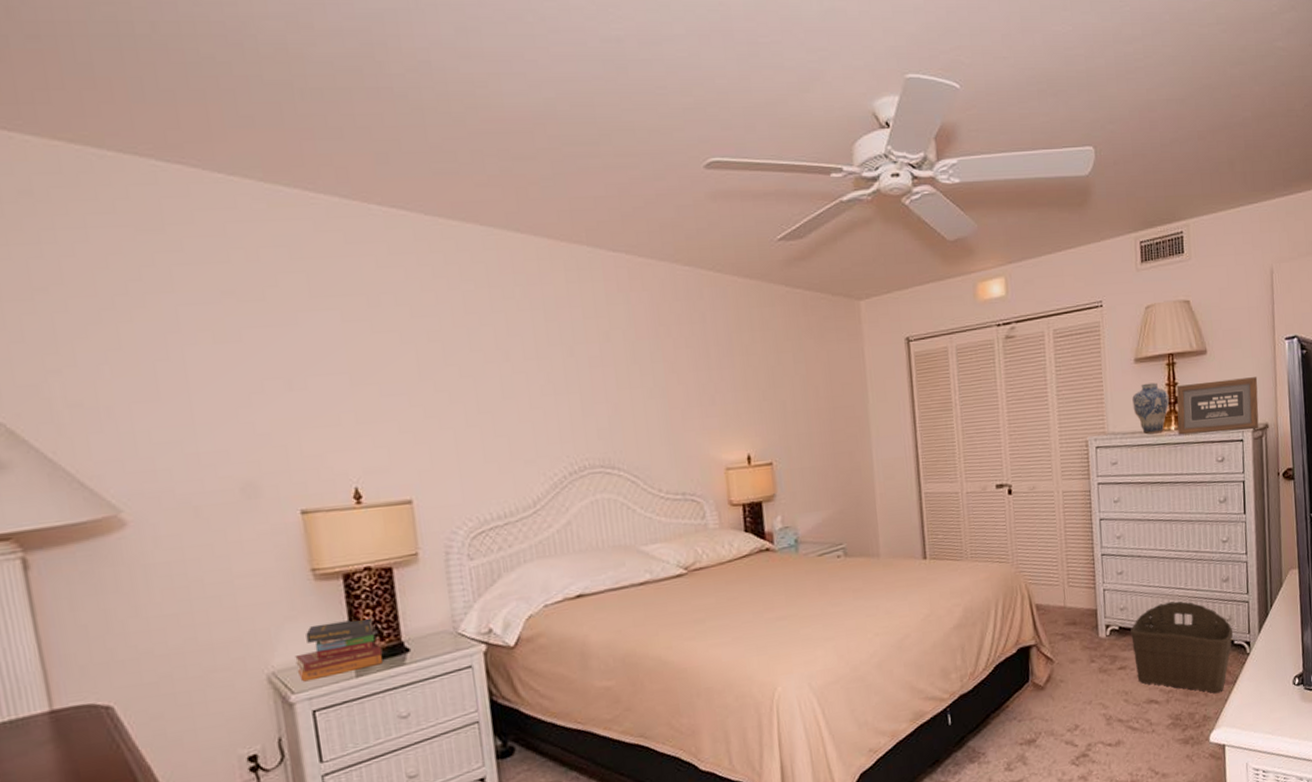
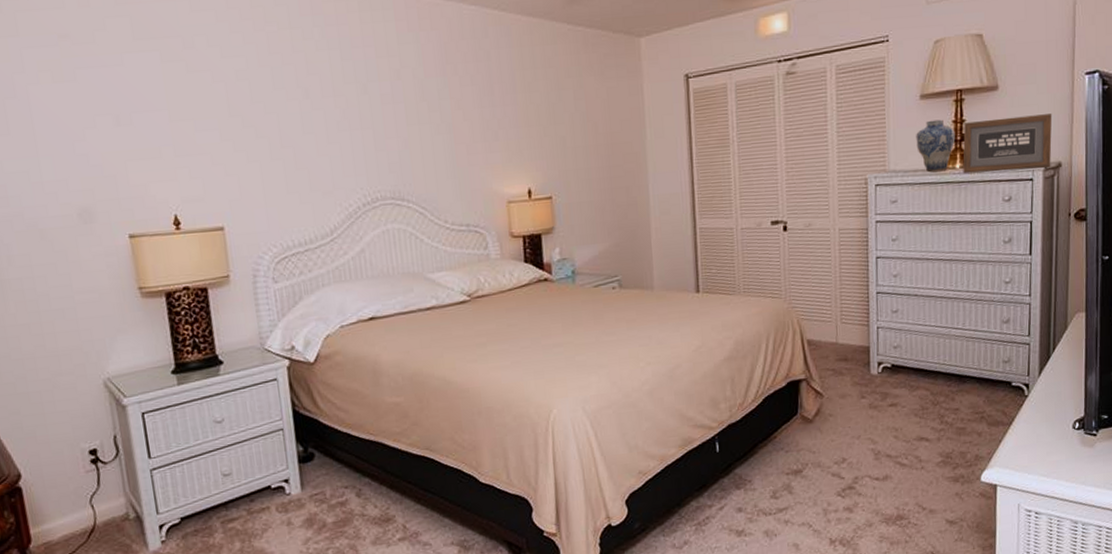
books: present [295,617,383,682] -> none [126,332,200,387]
wicker basket: present [1131,601,1234,694] -> none [904,341,1012,434]

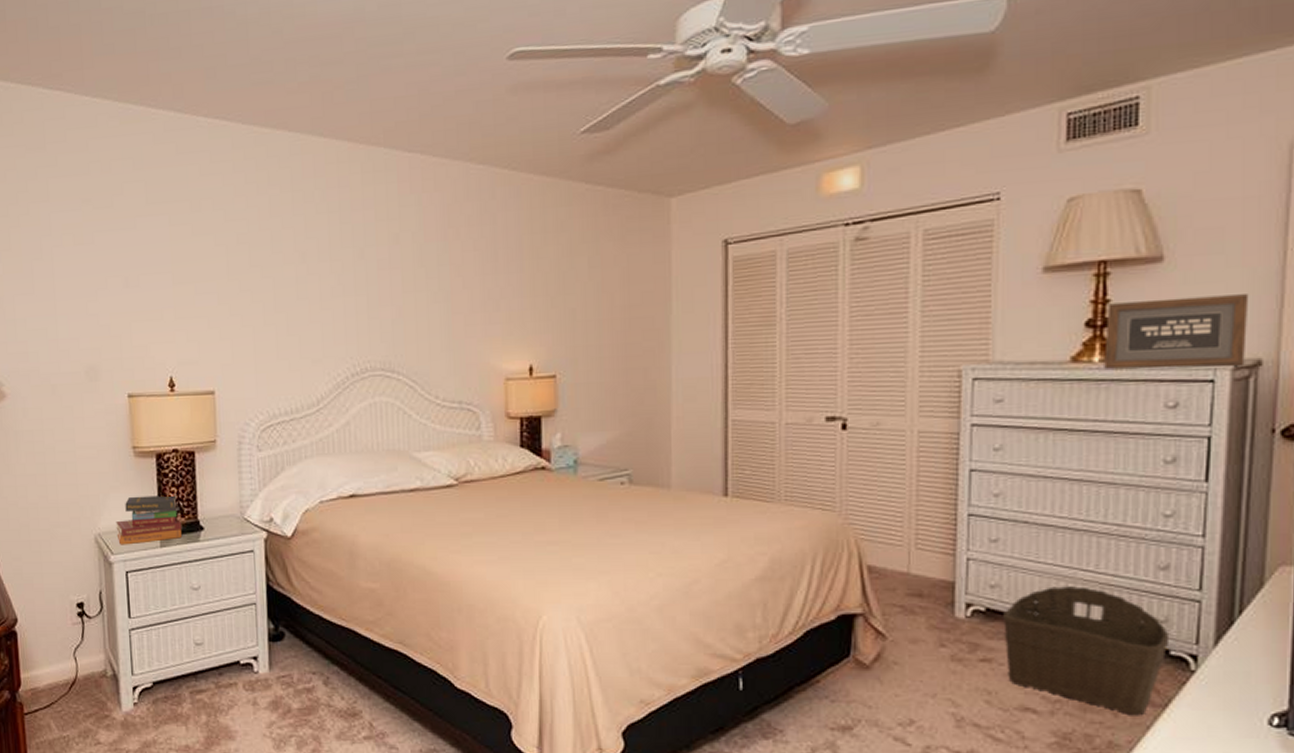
books: none [126,332,200,387] -> present [116,495,182,545]
wicker basket: none [904,341,1012,434] -> present [1003,586,1170,716]
vase: present [916,119,955,173] -> none [1035,298,1094,366]

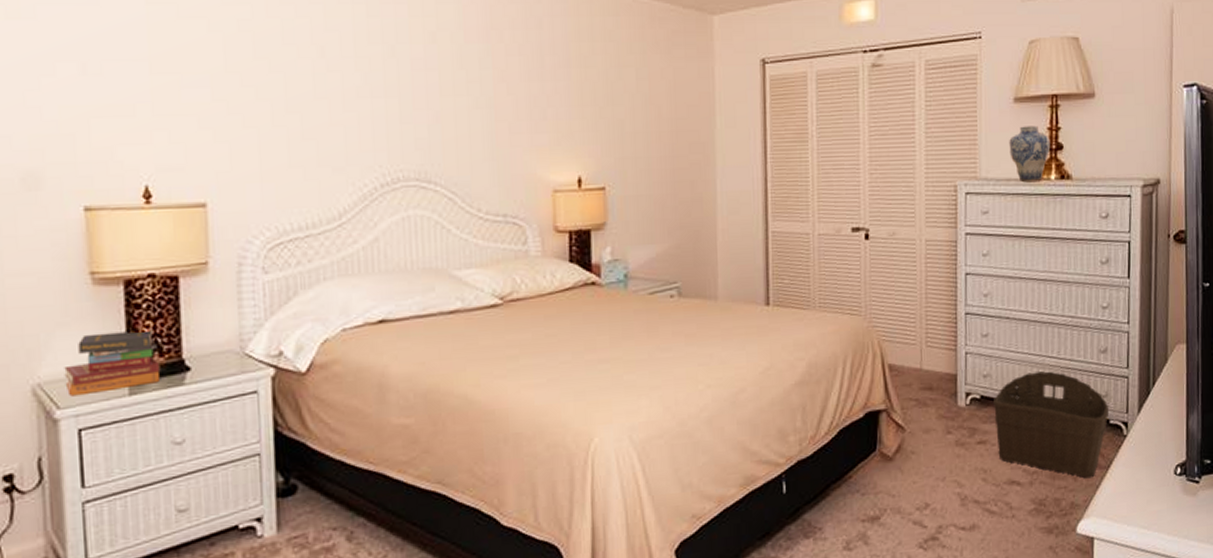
vase: none [1035,298,1094,366] -> present [1009,125,1051,183]
picture frame: present [1104,294,1249,369] -> none [1058,126,1151,186]

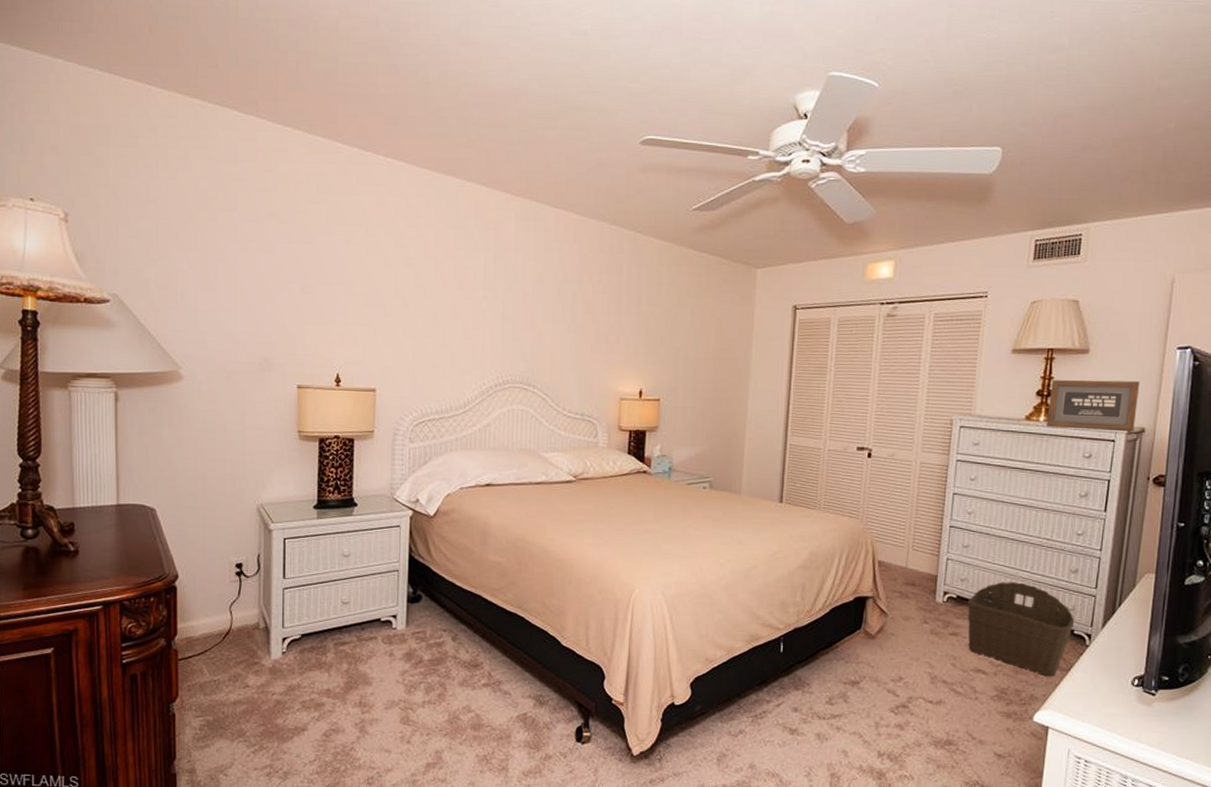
books: present [64,330,161,397] -> none [278,473,338,515]
vase: present [1009,125,1051,183] -> none [1003,373,1043,422]
picture frame: none [1058,126,1151,186] -> present [1046,380,1140,432]

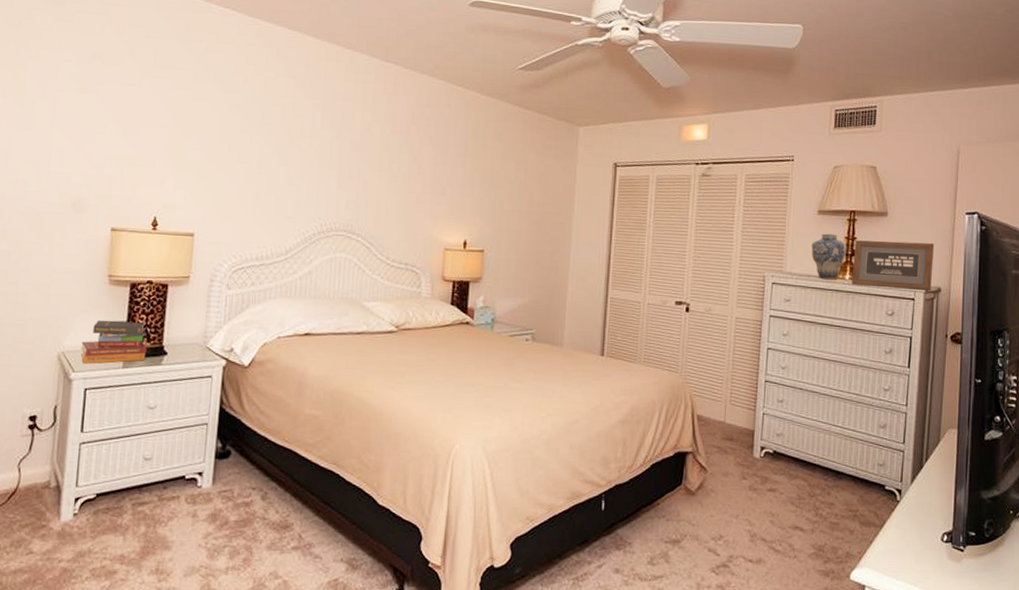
books: none [278,473,338,515] -> present [81,320,147,364]
wicker basket: present [967,582,1075,677] -> none [784,437,886,534]
vase: none [1003,373,1043,422] -> present [811,233,847,280]

